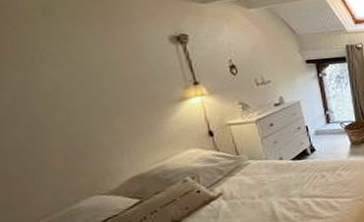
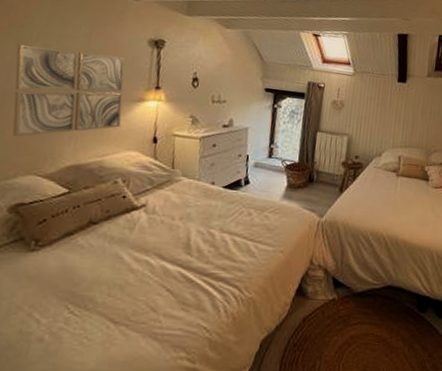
wall art: none [22,61,170,164] -> present [12,43,125,137]

